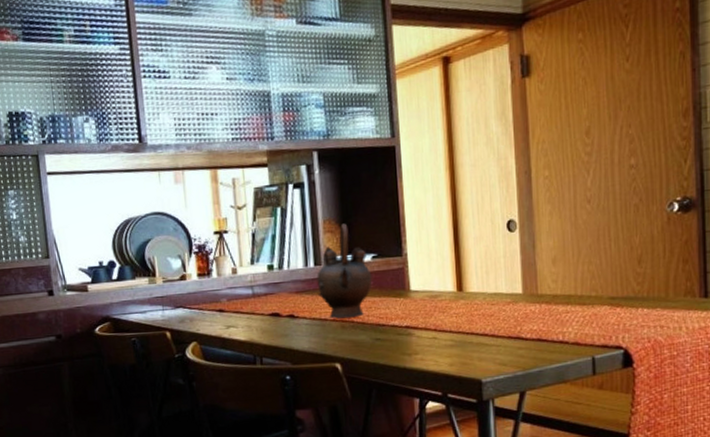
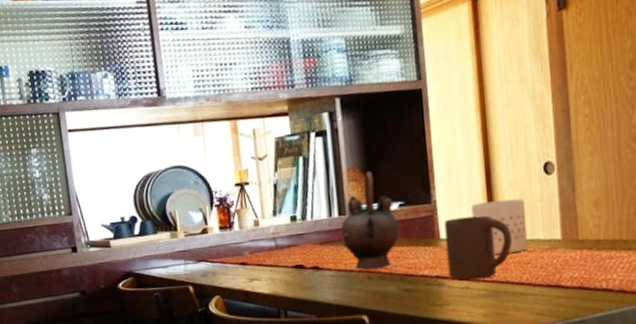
cup: none [414,269,478,331] -> present [444,215,513,280]
mug: none [440,254,492,307] -> present [471,199,529,255]

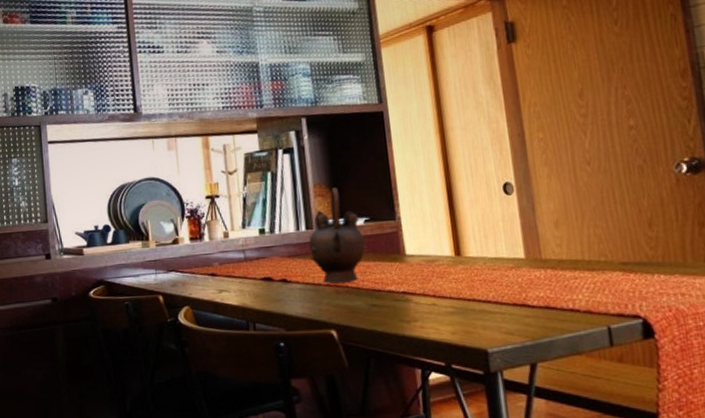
cup: present [444,215,513,280] -> none [409,233,477,297]
mug: present [471,199,529,255] -> none [435,217,493,273]

